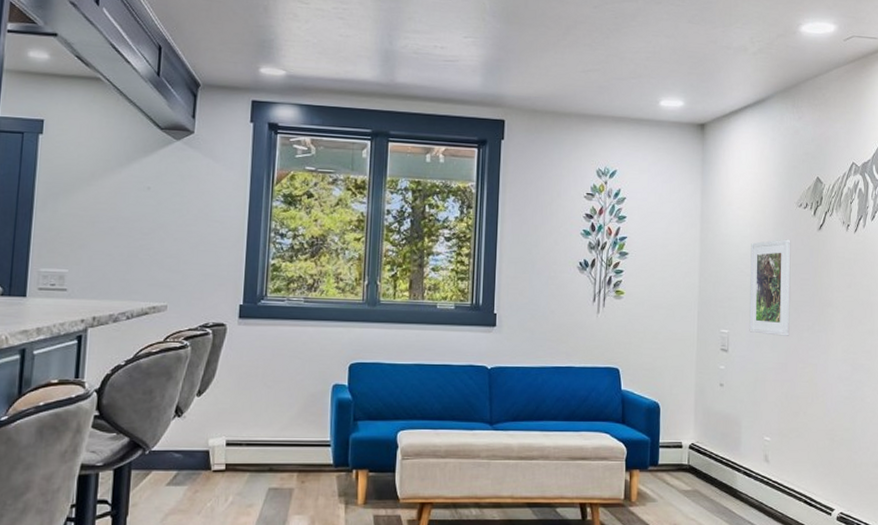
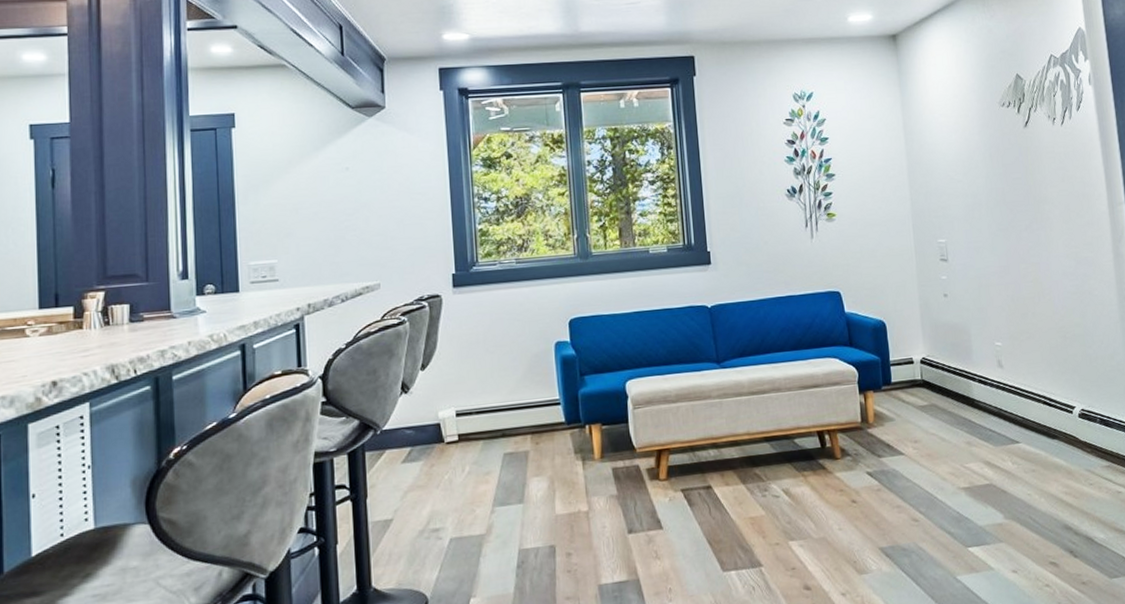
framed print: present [749,239,791,336] -> none [958,140,1008,239]

